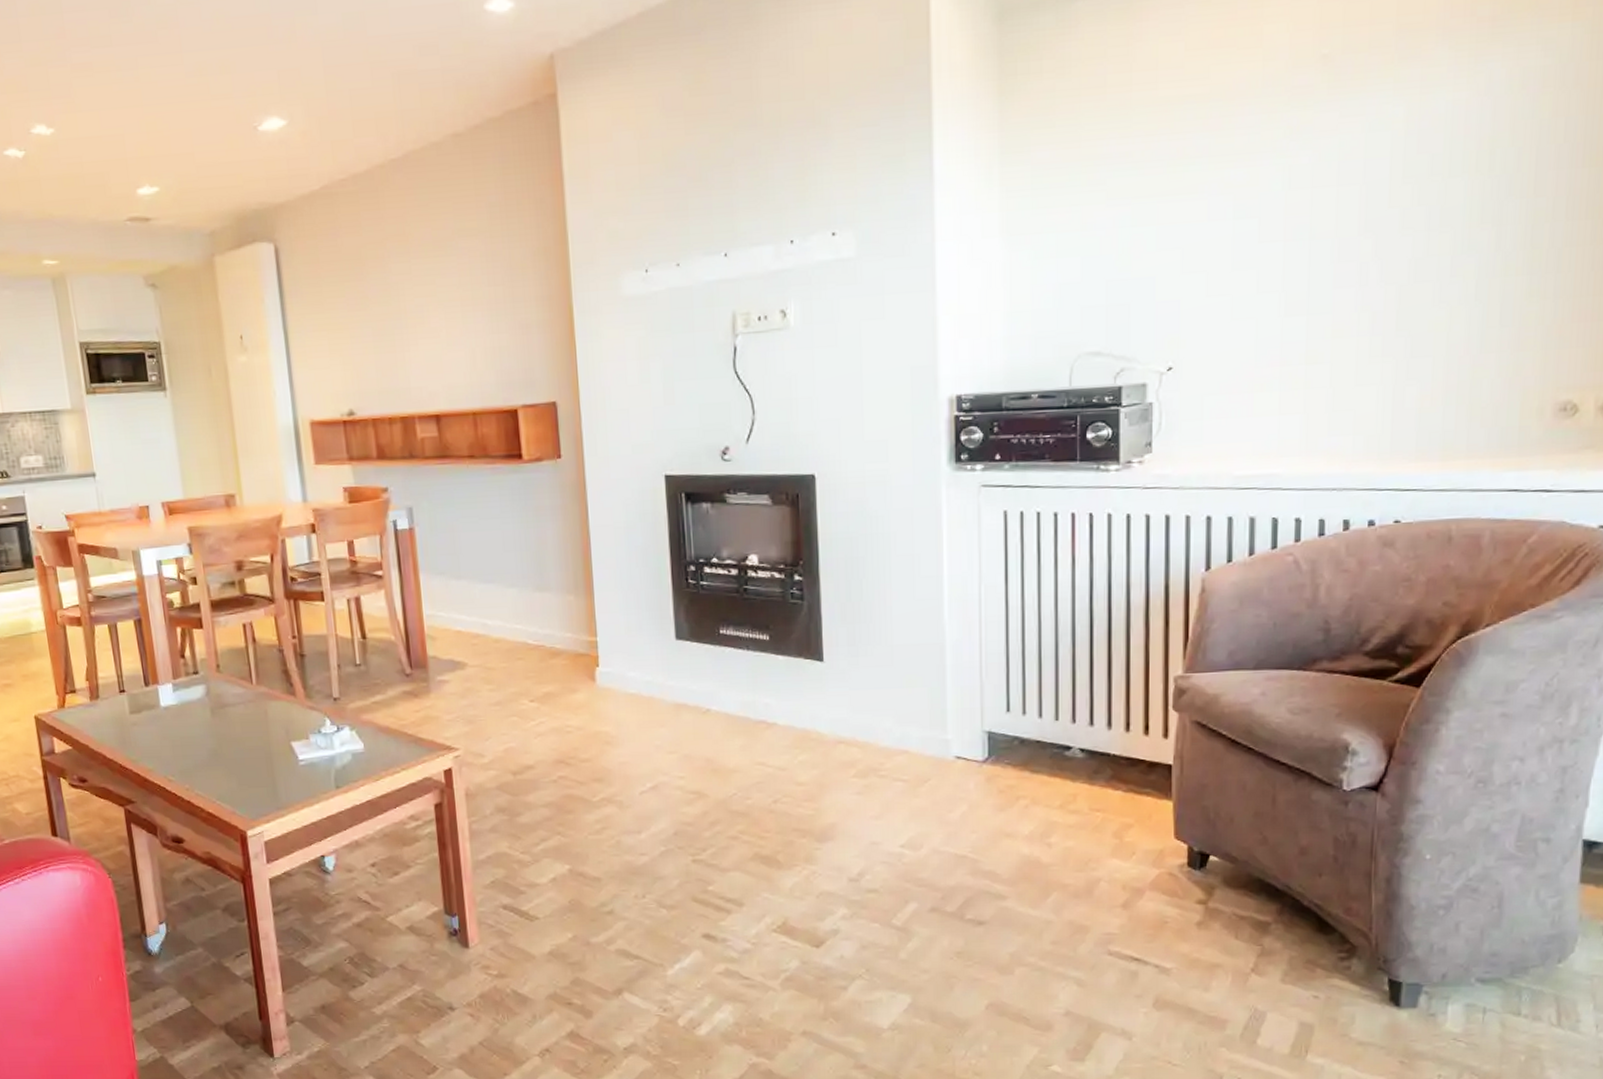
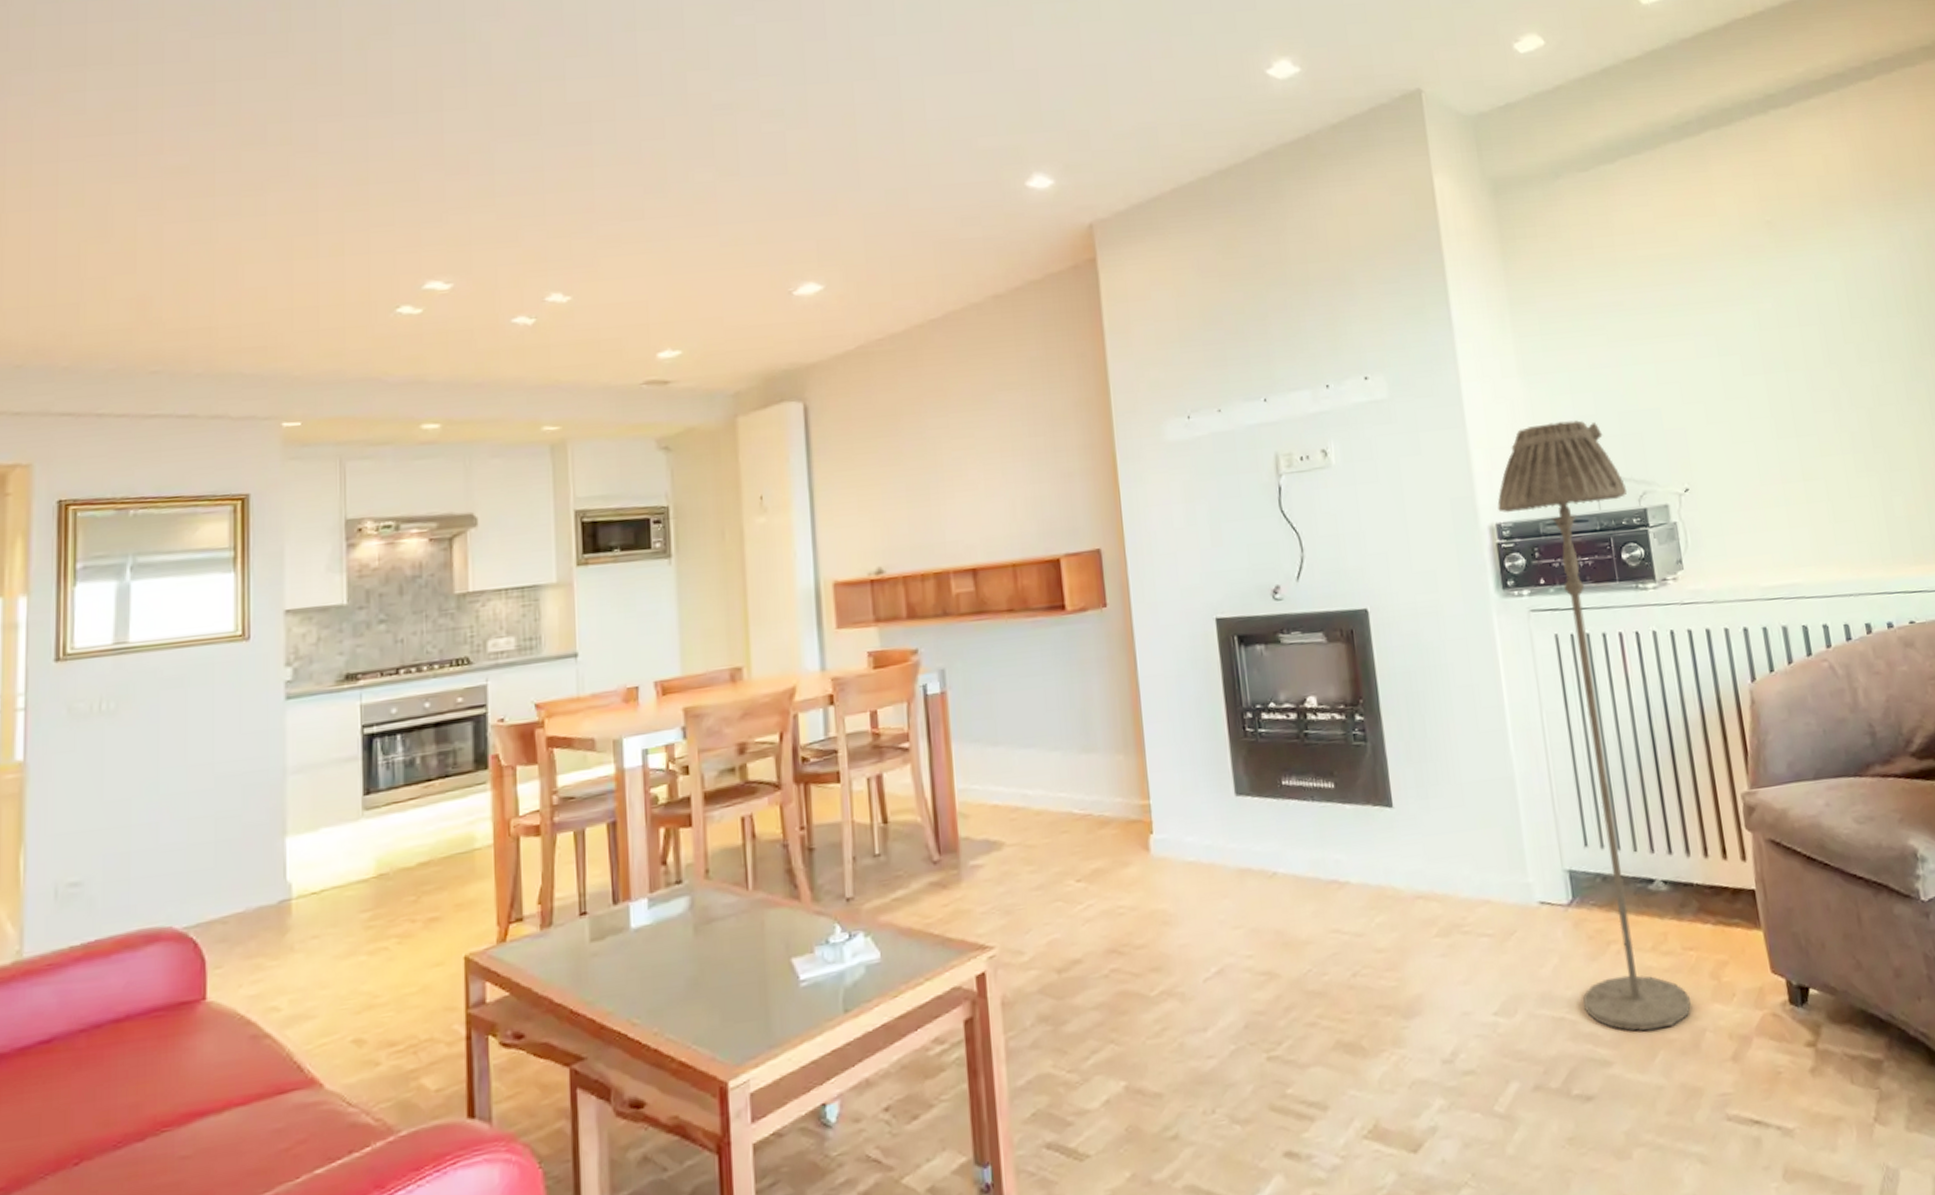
floor lamp: none [960,288,1104,875] -> present [1497,420,1691,1032]

